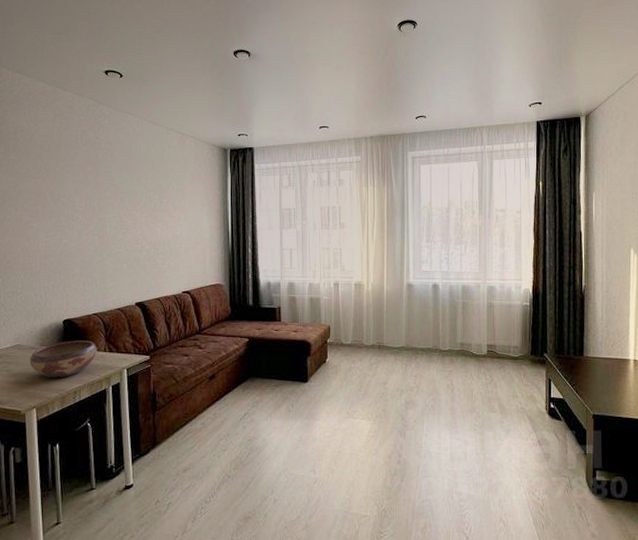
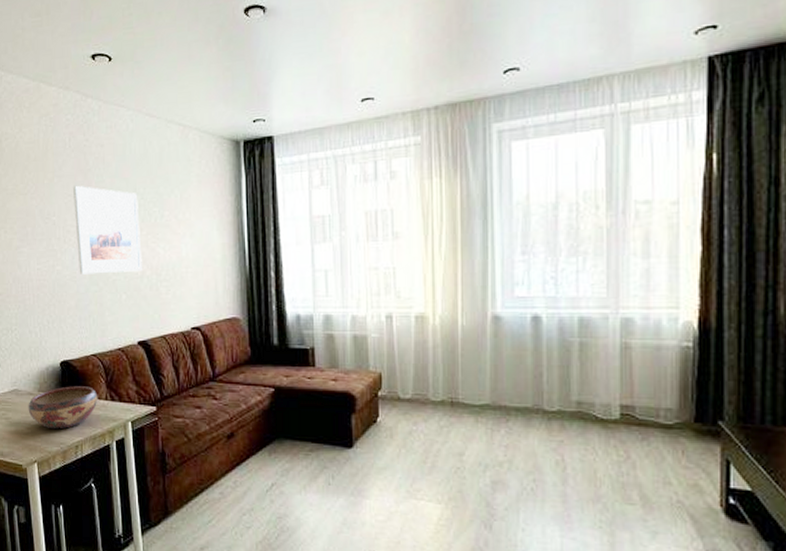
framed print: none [83,173,142,247] -> present [73,185,142,275]

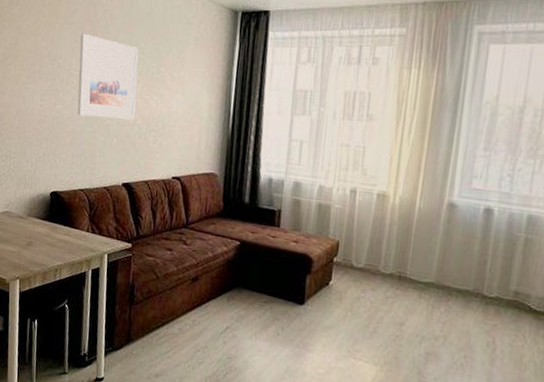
decorative bowl: present [28,386,98,430] -> none [17,214,81,253]

